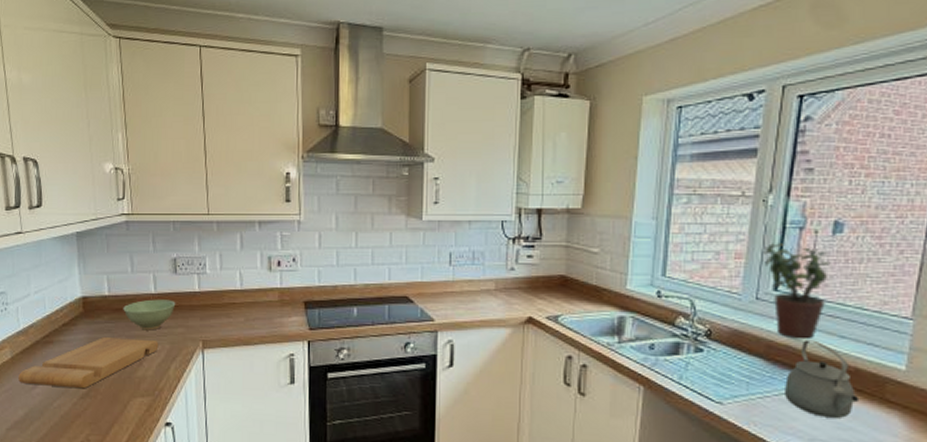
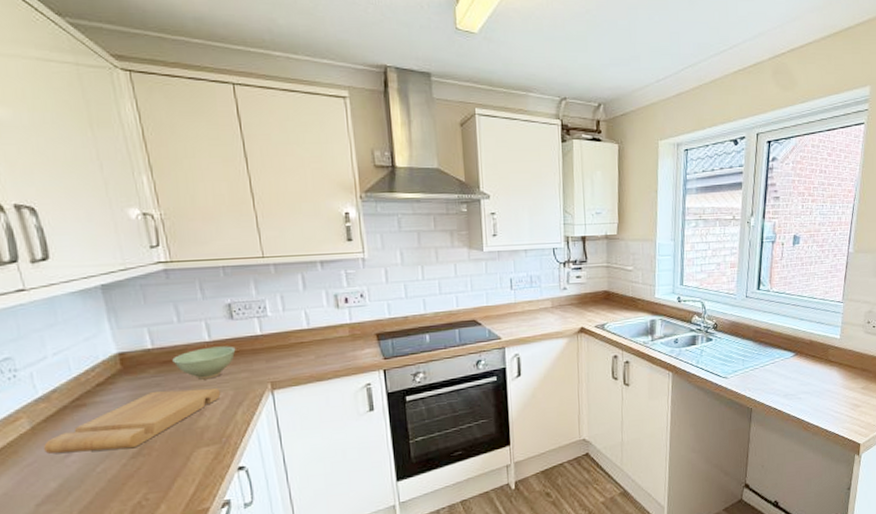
potted plant: present [763,243,831,338] -> none [749,254,793,324]
tea kettle: present [783,340,860,418] -> none [766,323,814,378]

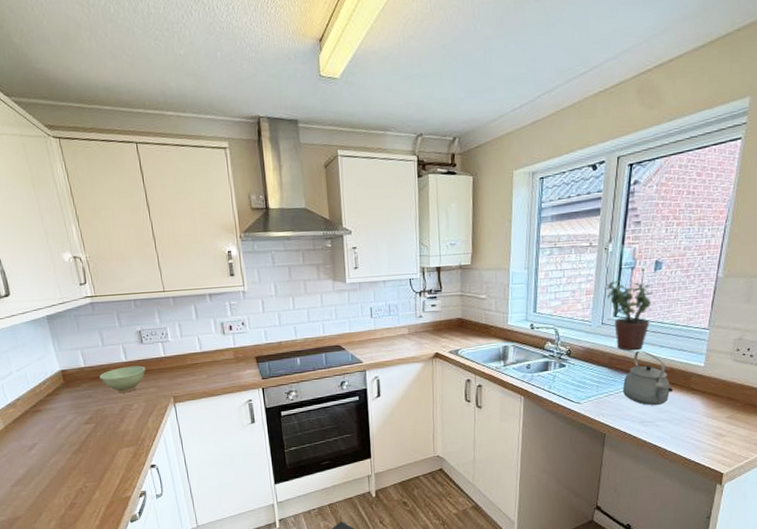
cutting board: present [44,388,221,454] -> none [14,400,136,448]
potted plant: none [749,254,793,324] -> present [606,280,653,350]
tea kettle: none [766,323,814,378] -> present [622,350,674,405]

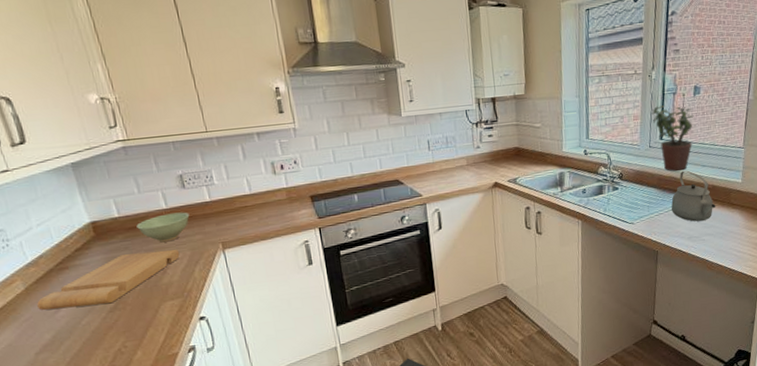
cutting board: none [14,400,136,448] -> present [37,250,180,310]

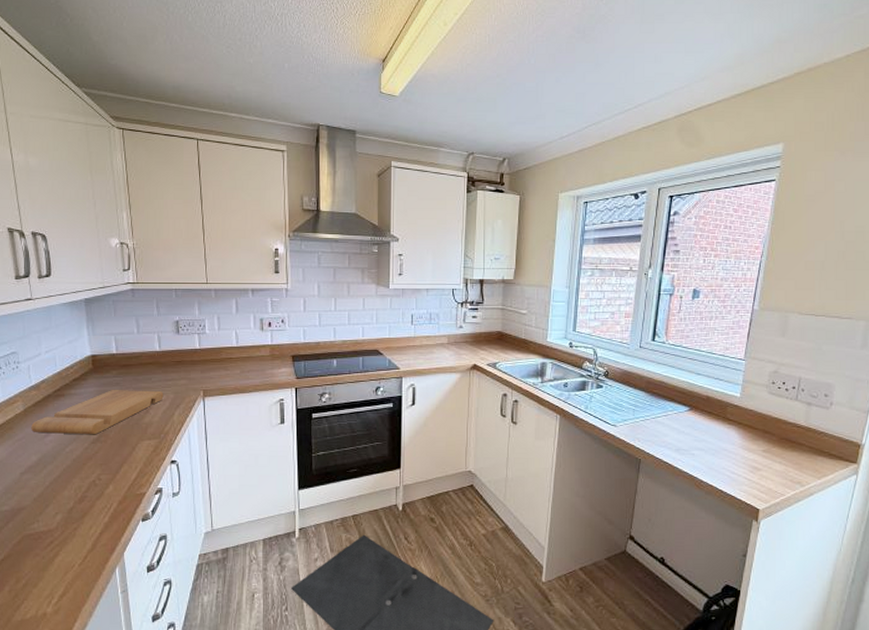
bowl: present [136,212,190,243] -> none [130,356,179,383]
potted plant: present [651,105,694,171] -> none [645,306,691,375]
tea kettle: present [671,170,716,222] -> none [658,377,710,433]

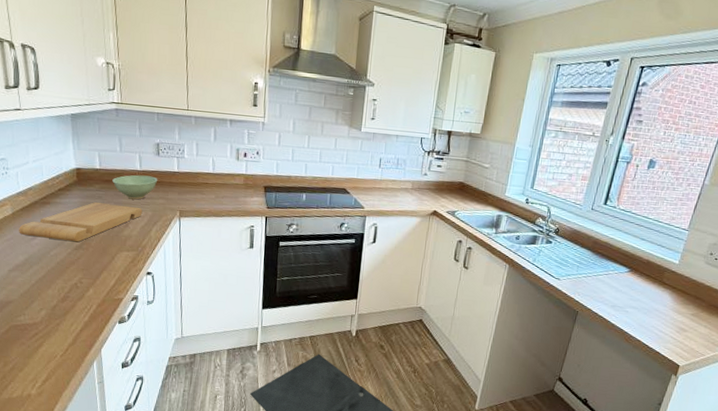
bowl: none [130,356,179,383] -> present [112,175,158,200]

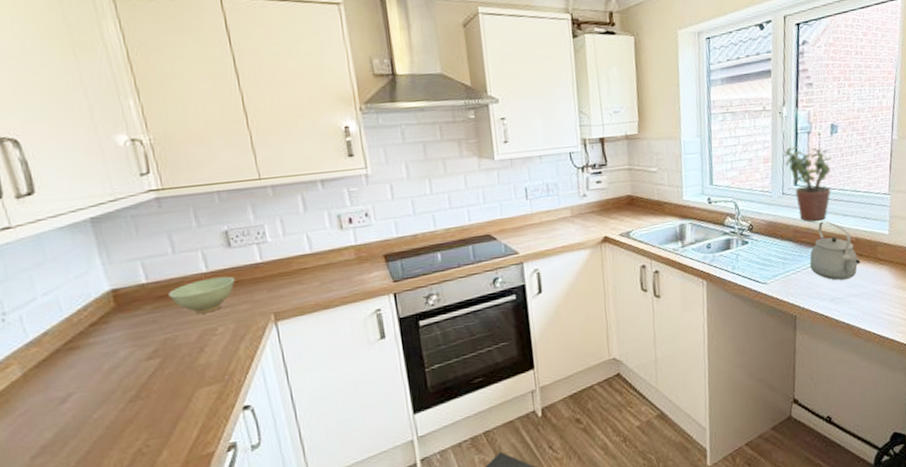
cutting board: present [19,202,143,242] -> none [37,322,222,402]
potted plant: none [600,171,643,239] -> present [783,146,832,222]
tea kettle: none [600,239,647,293] -> present [809,221,861,281]

